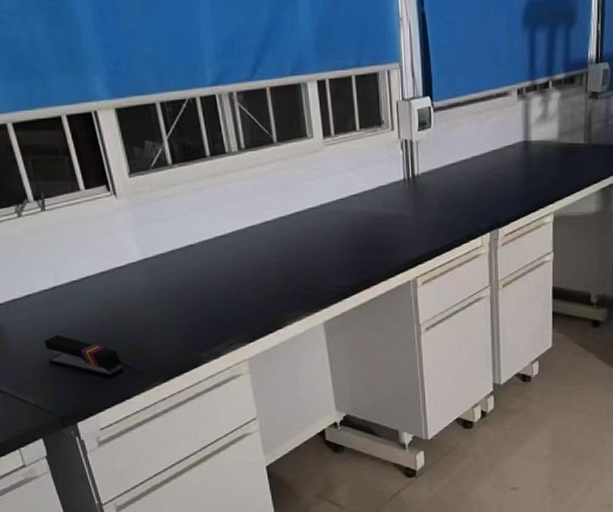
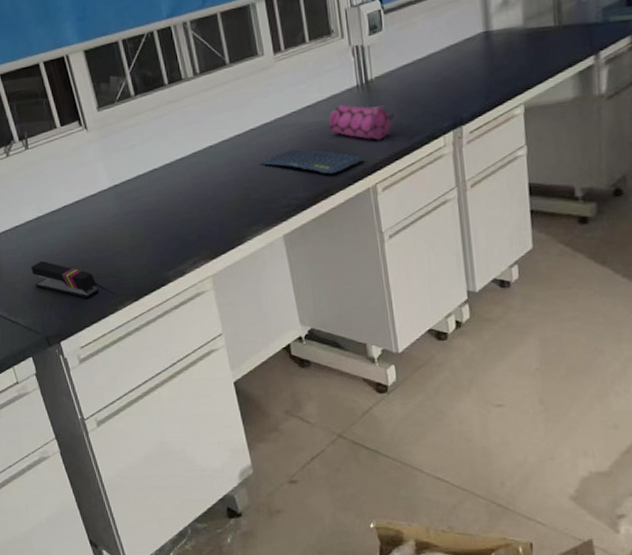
keyboard: none [302,237,408,264] -> present [258,149,366,174]
pencil case: none [374,196,438,235] -> present [328,104,395,140]

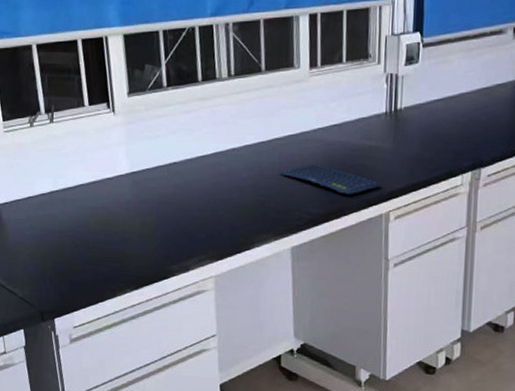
stapler: present [31,260,99,298] -> none [36,235,101,279]
pencil case: present [328,104,395,140] -> none [352,128,417,169]

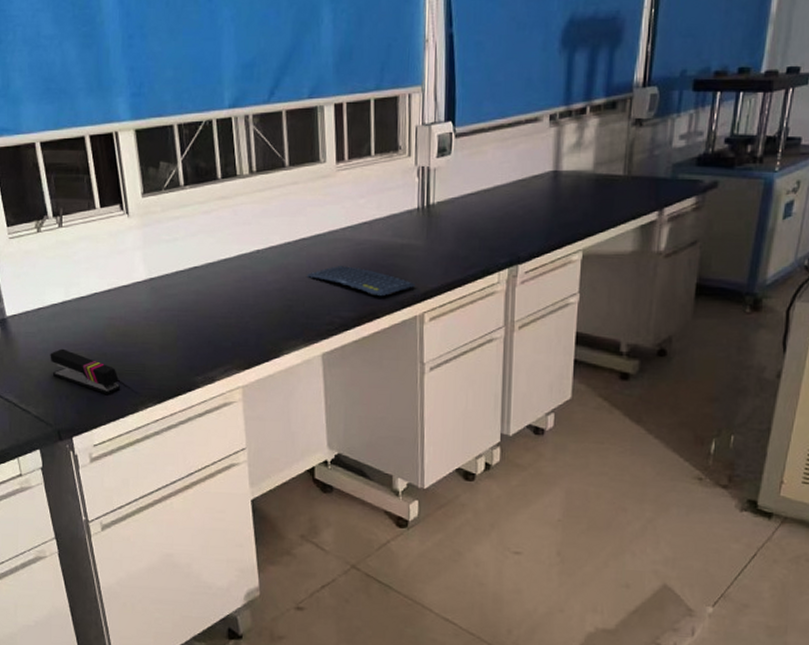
stapler: none [36,235,101,279] -> present [50,348,121,394]

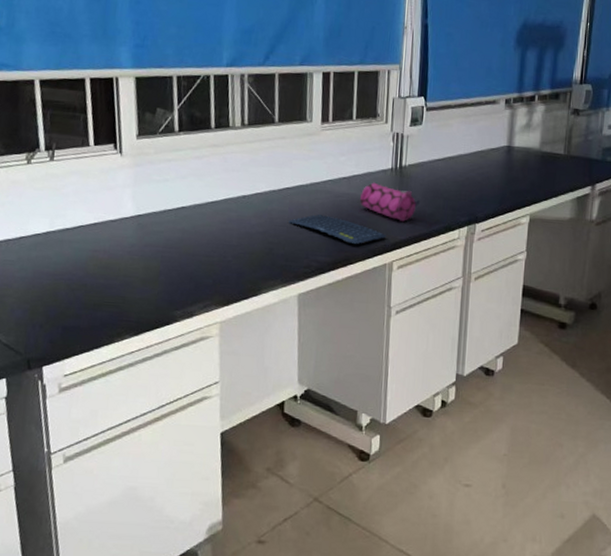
stapler: present [50,348,121,394] -> none [27,277,99,325]
pencil case: none [383,225,452,267] -> present [359,182,420,222]

